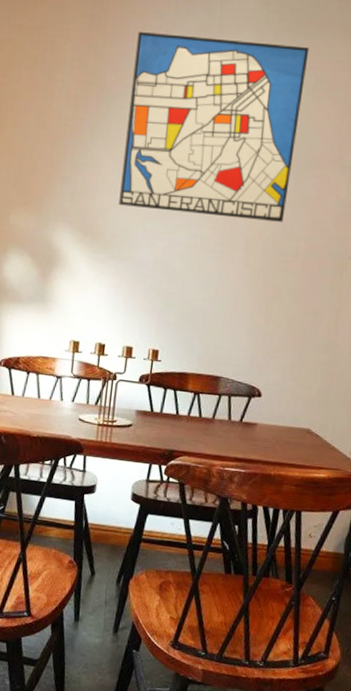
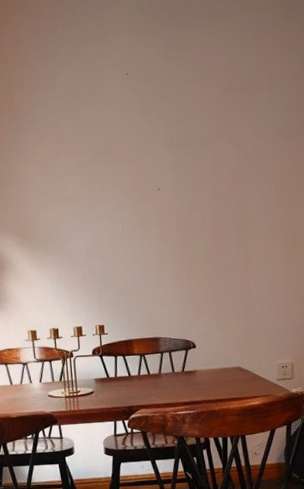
wall art: present [118,32,310,222] -> none [34,39,188,207]

